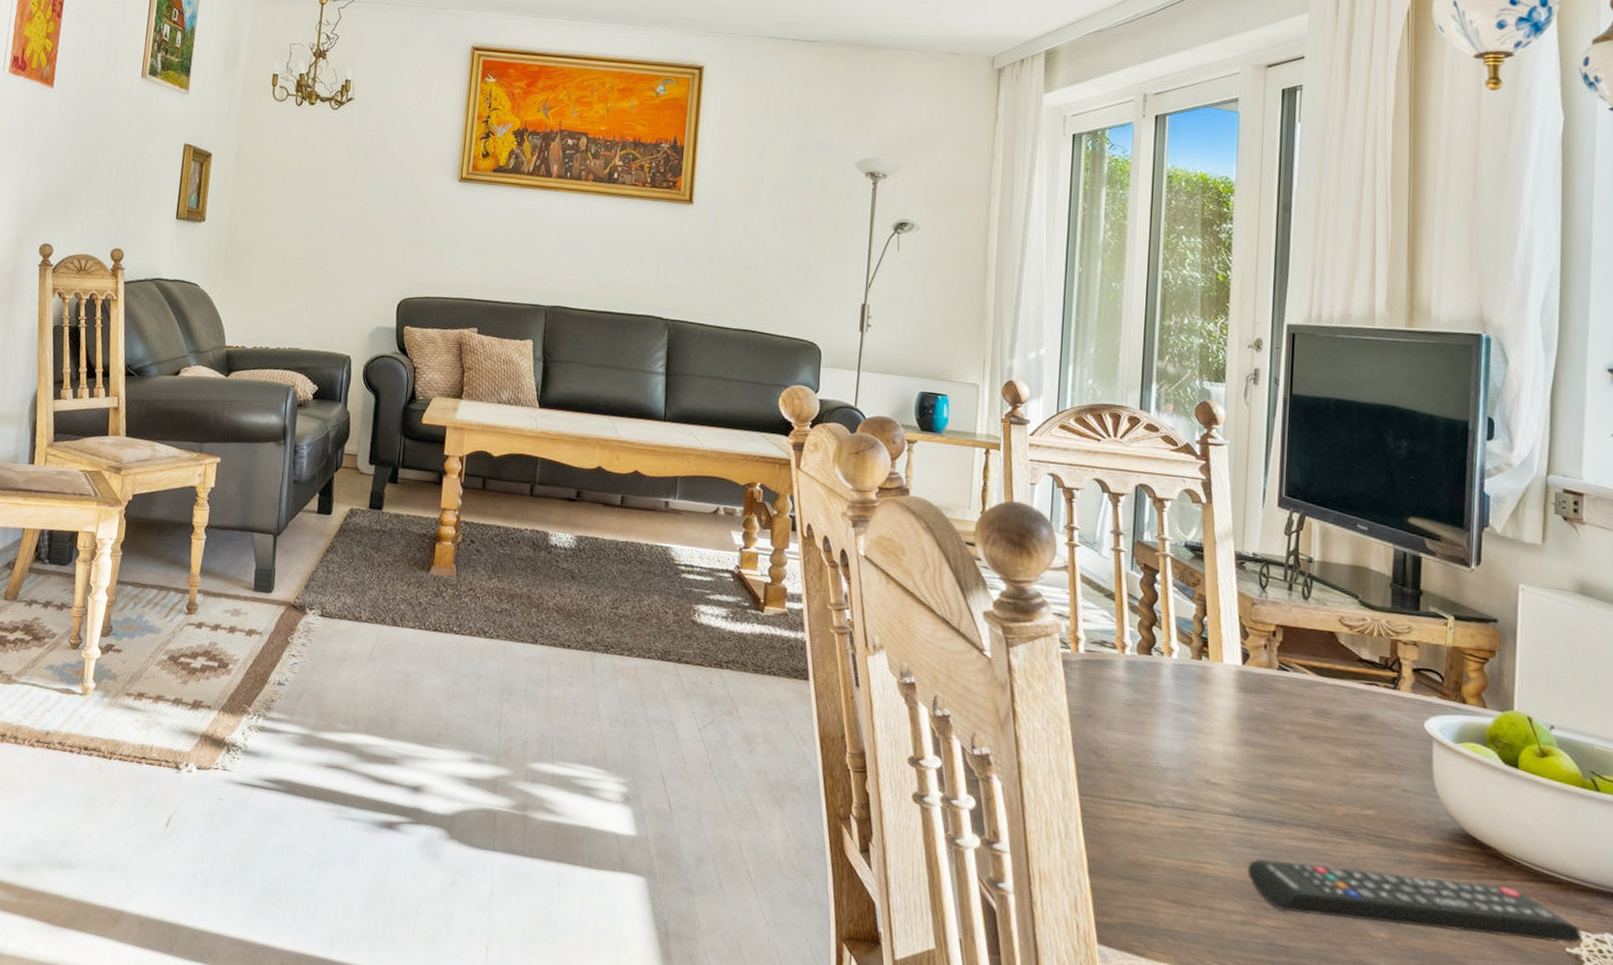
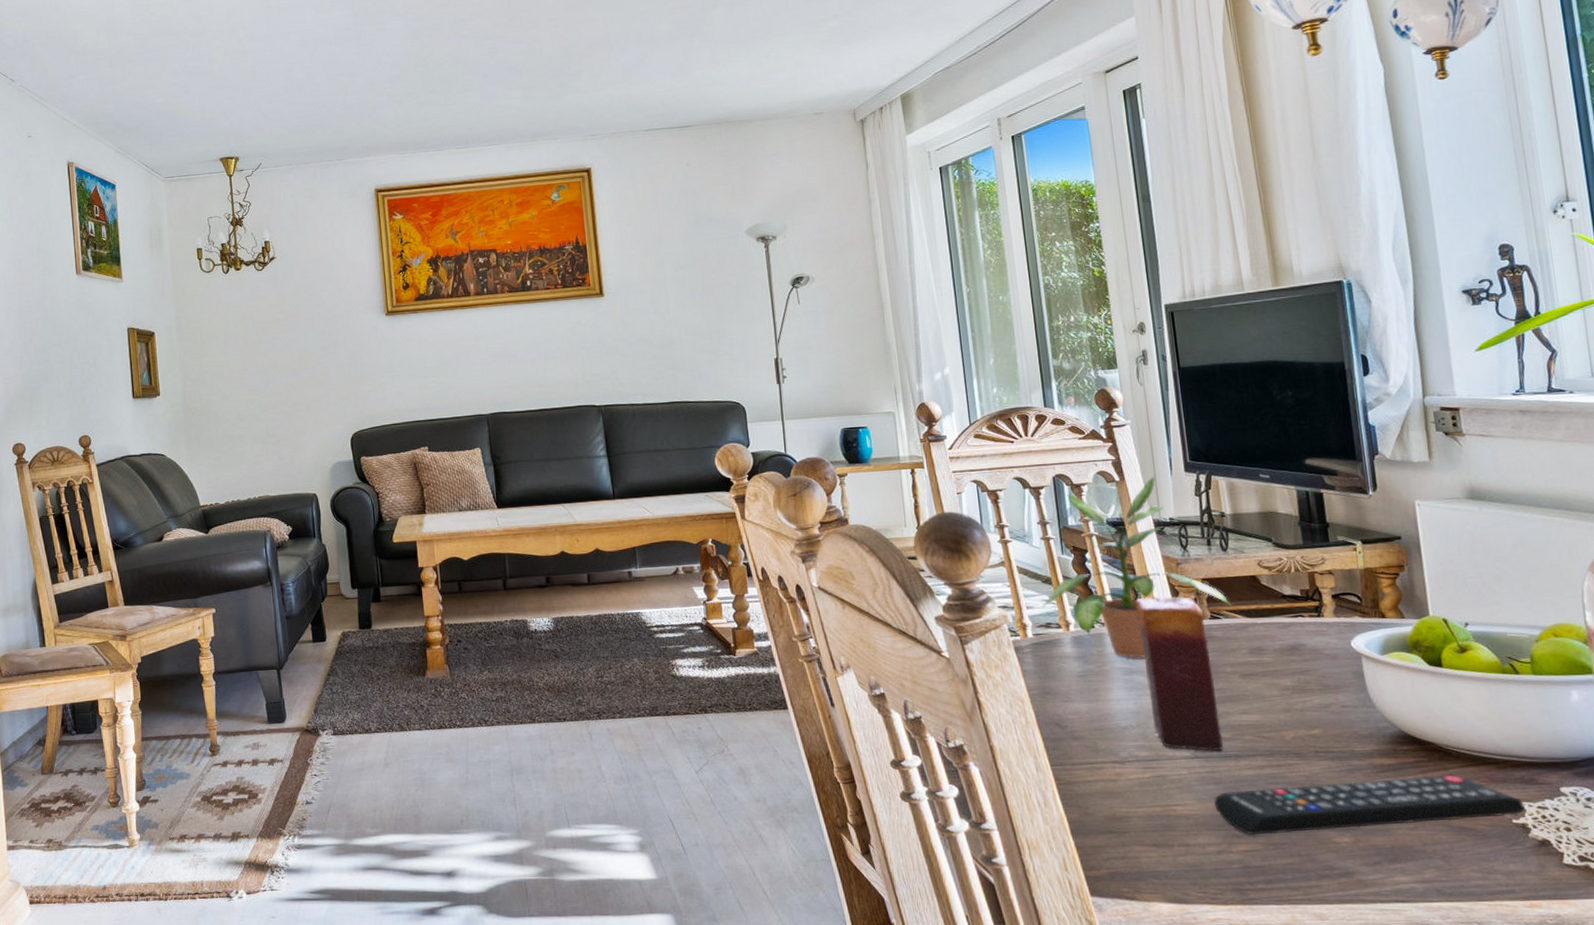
potted plant: none [1100,505,1303,699] -> present [1042,476,1231,659]
candle: none [1196,633,1272,814] -> present [1134,596,1224,752]

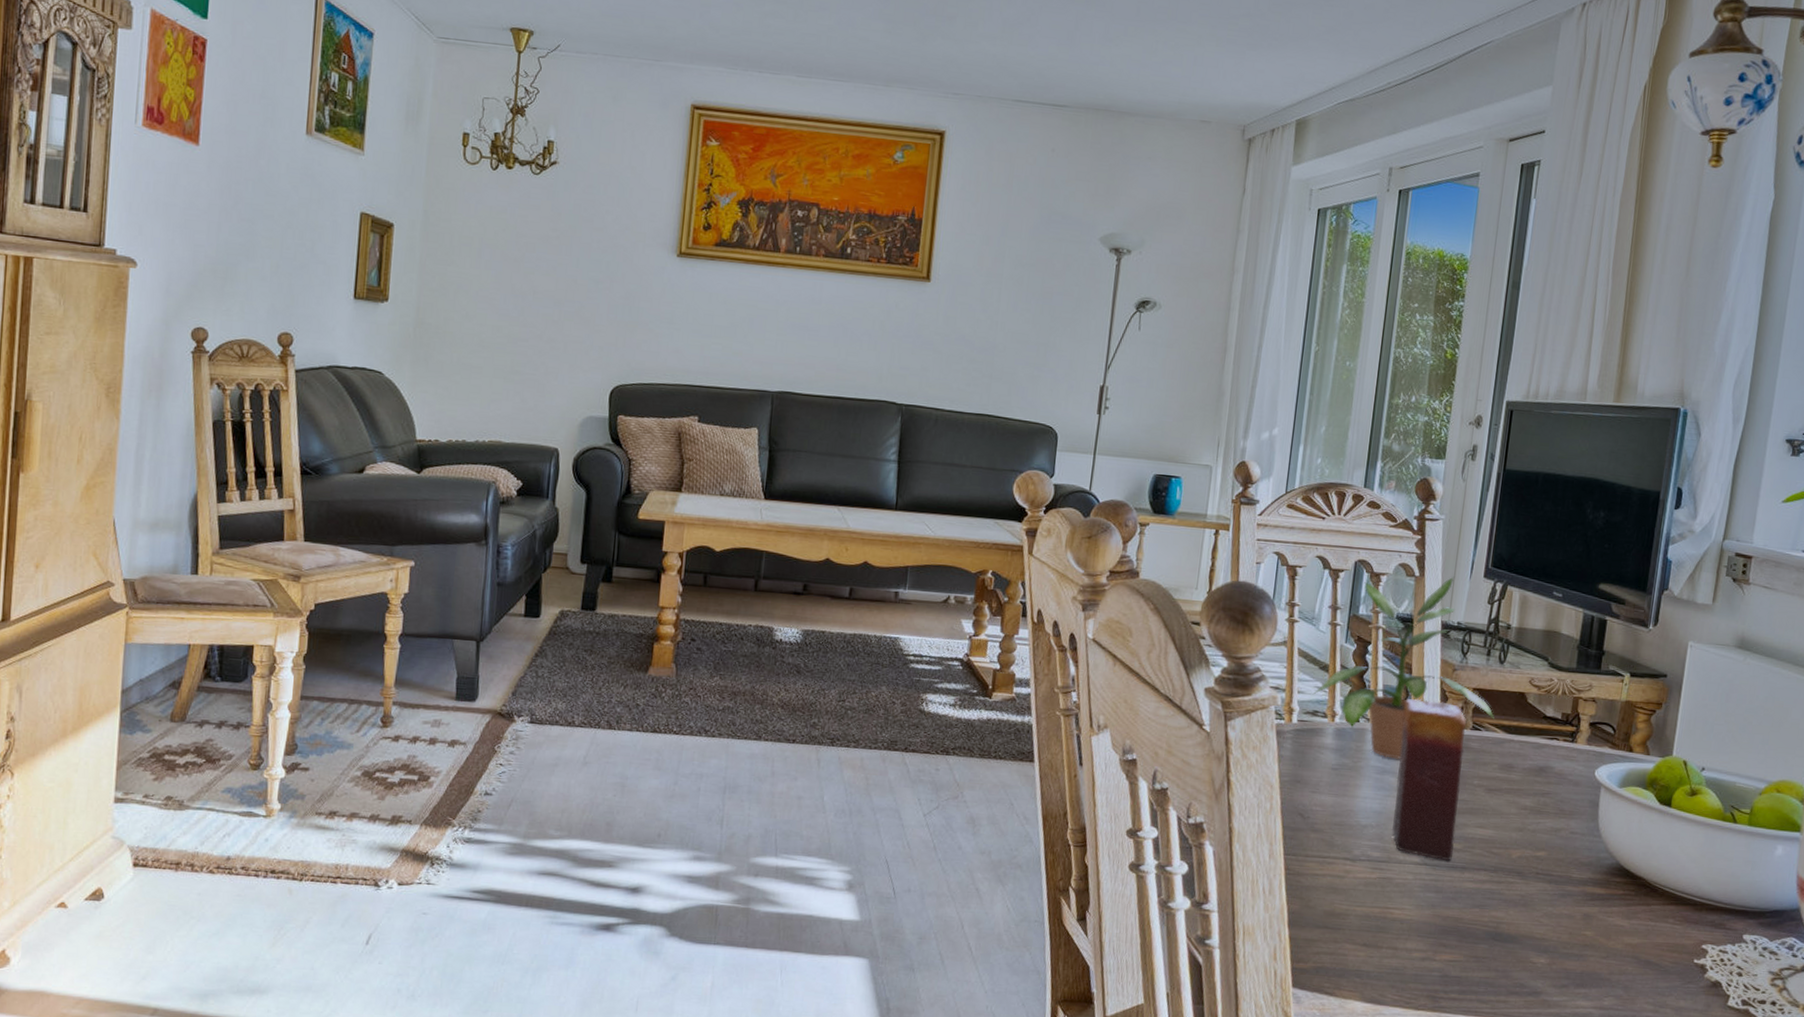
remote control: present [1214,774,1525,835] -> none [1430,901,1708,956]

